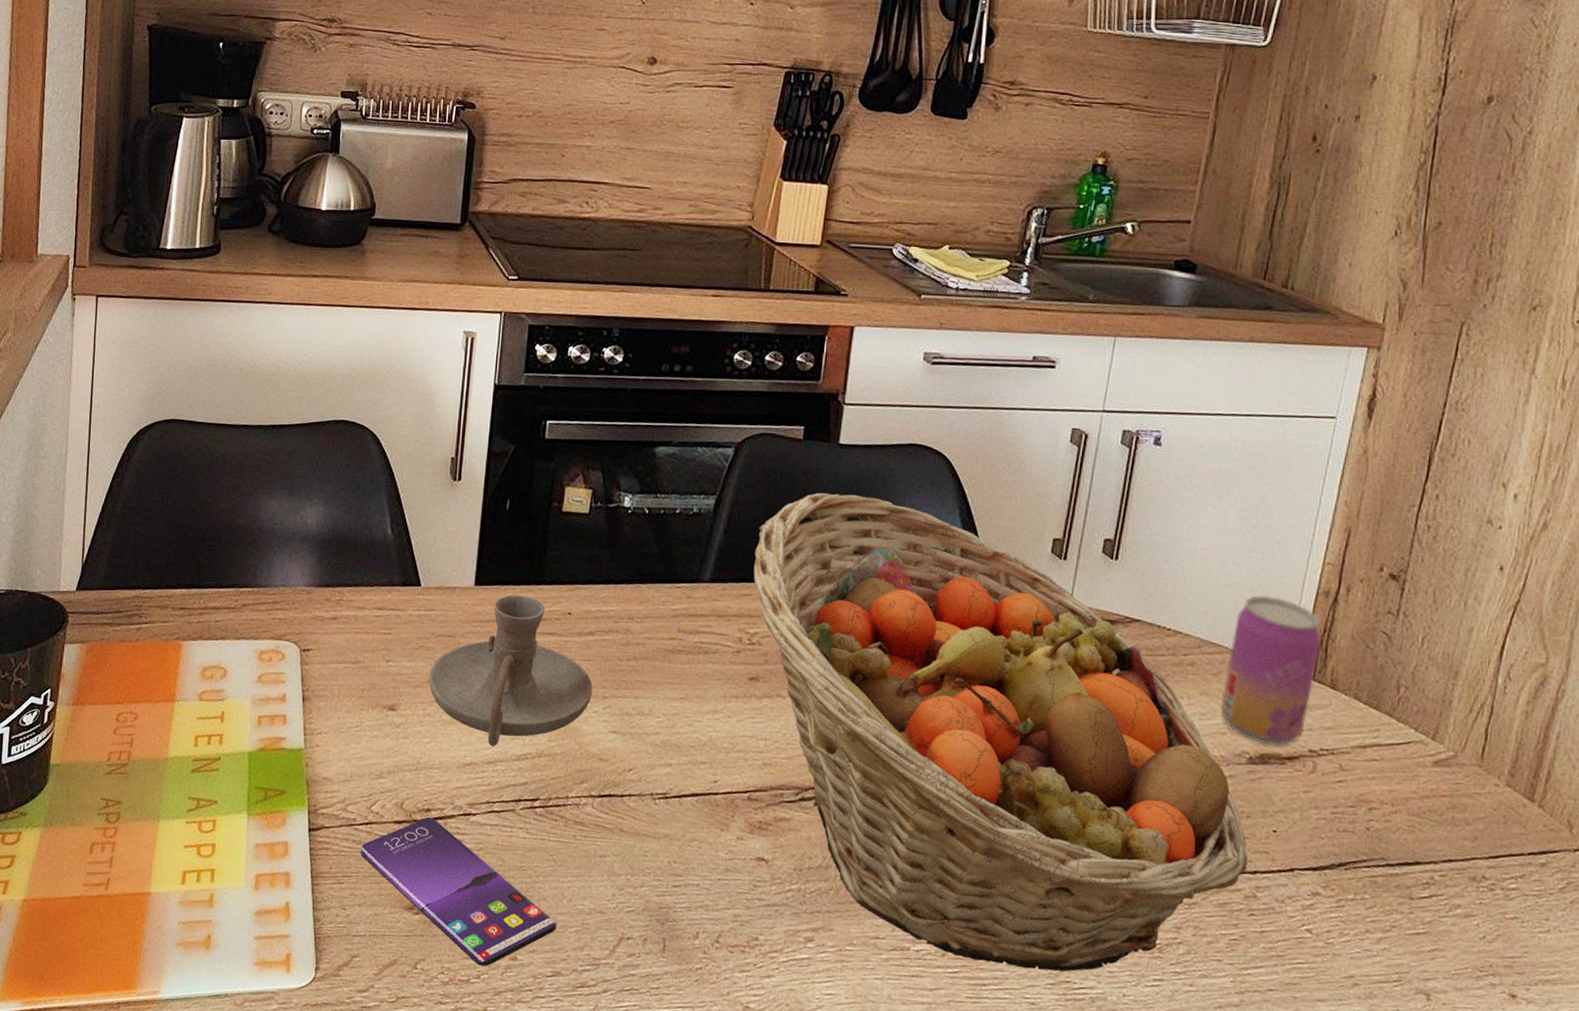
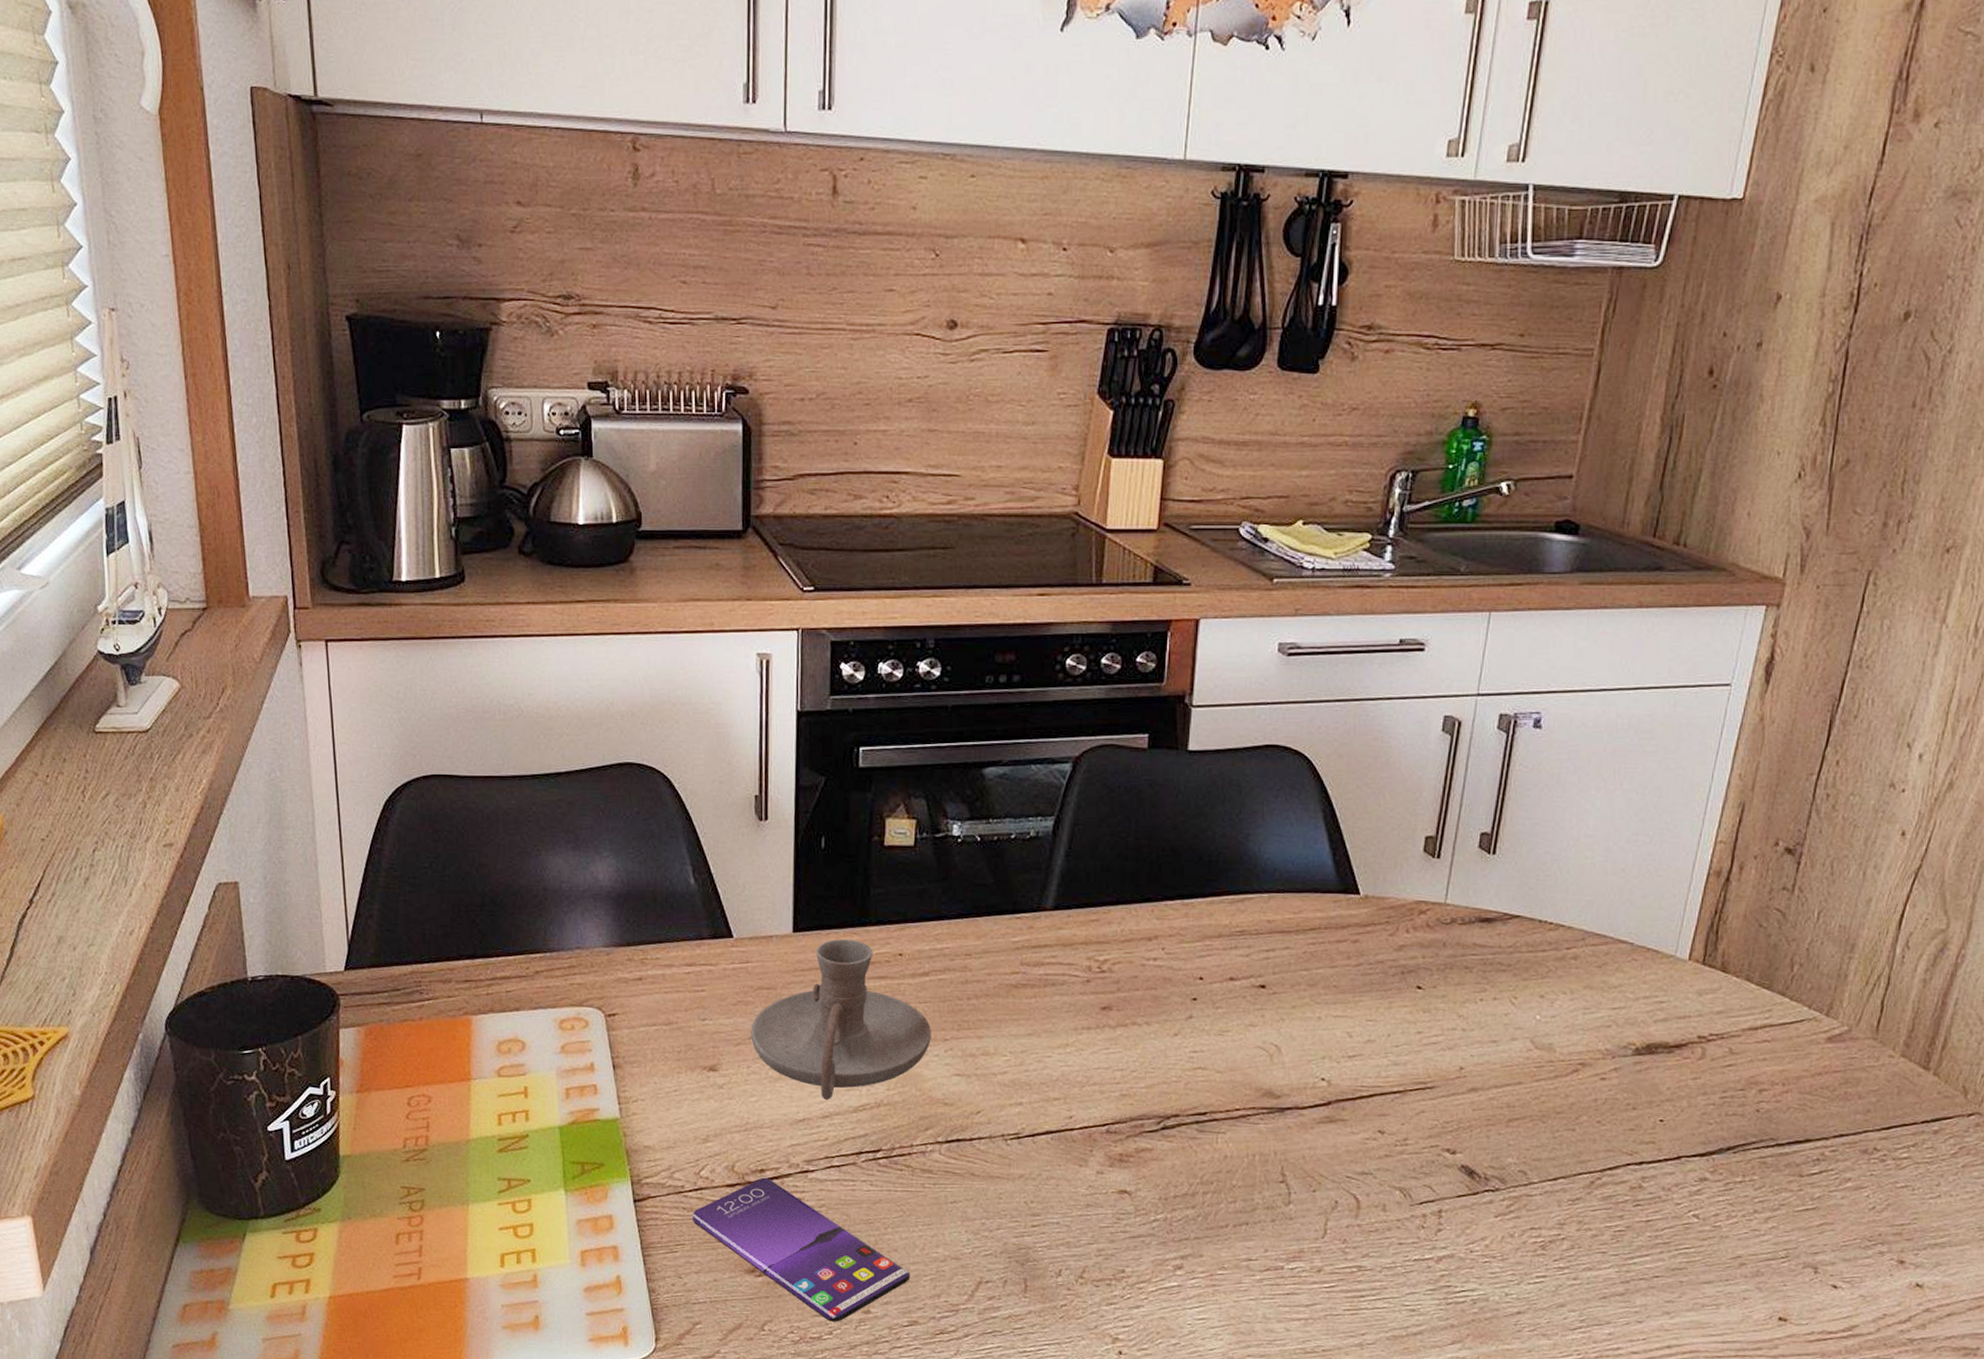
fruit basket: present [753,492,1248,972] -> none [1100,805,1634,1277]
beer can: present [1220,595,1321,746] -> none [1605,880,1712,1035]

